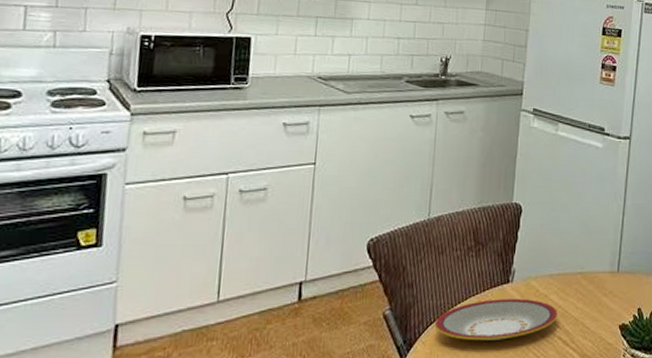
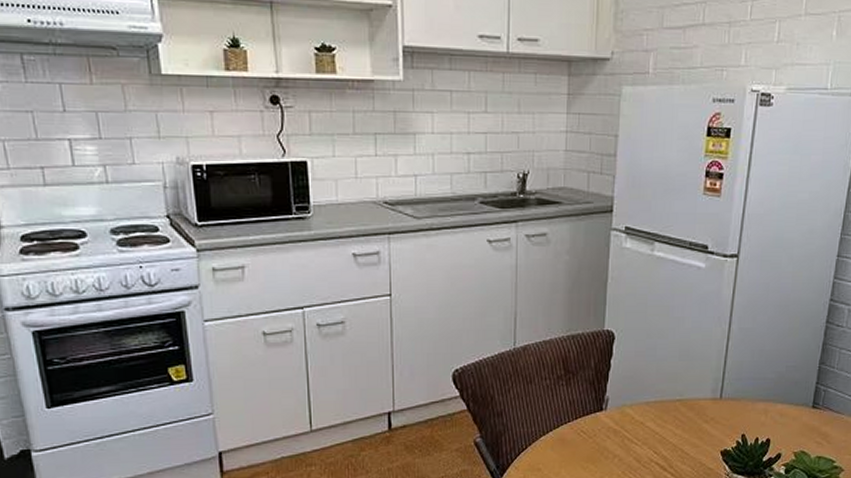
plate: present [434,298,557,341] -> none [526,426,654,466]

